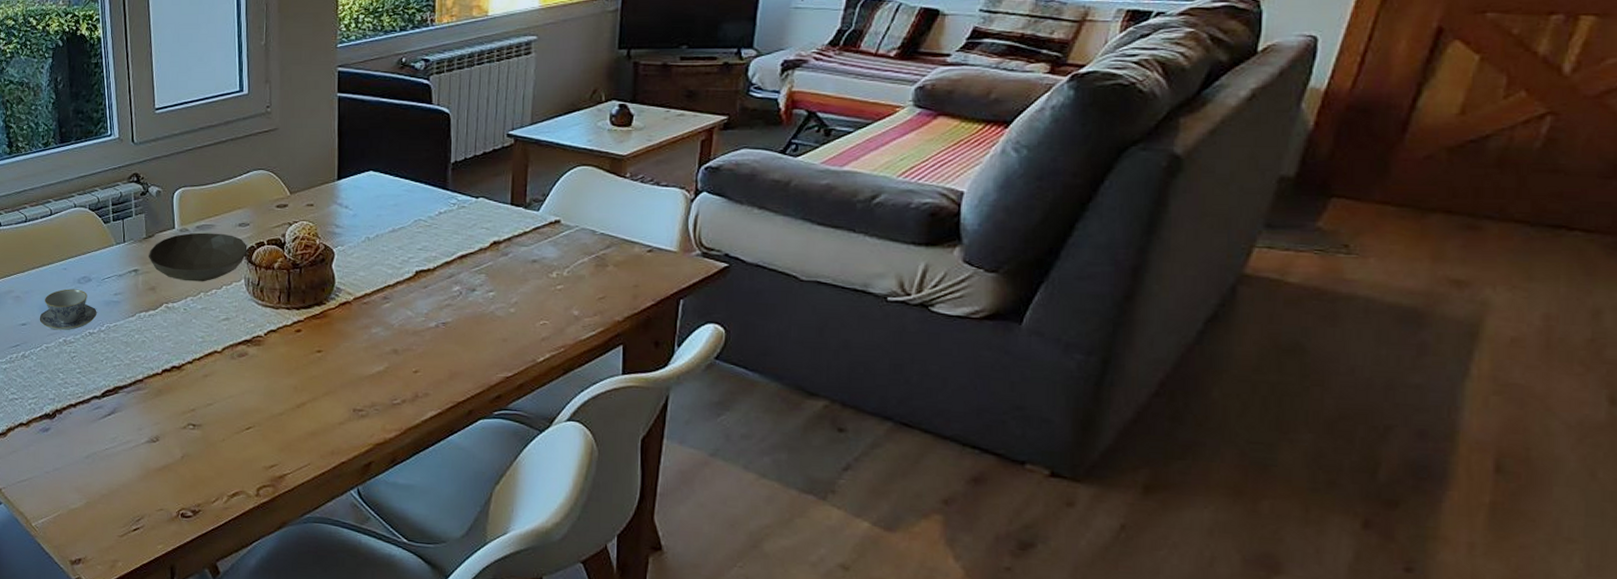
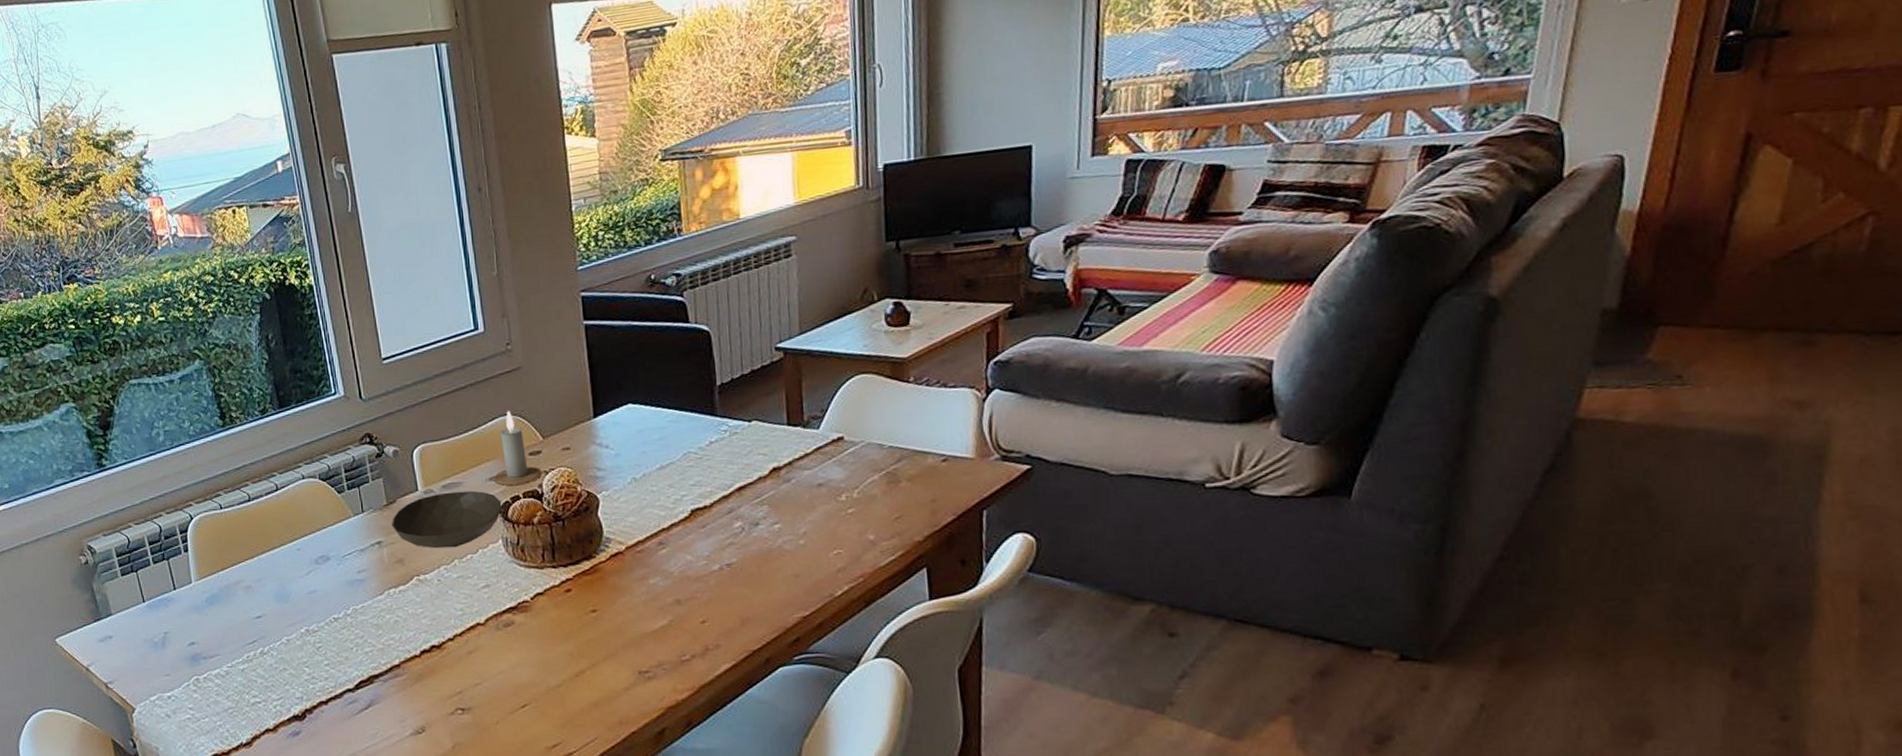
teacup: present [39,289,97,331] -> none [275,570,341,620]
candle: none [242,166,286,233] -> present [493,411,542,486]

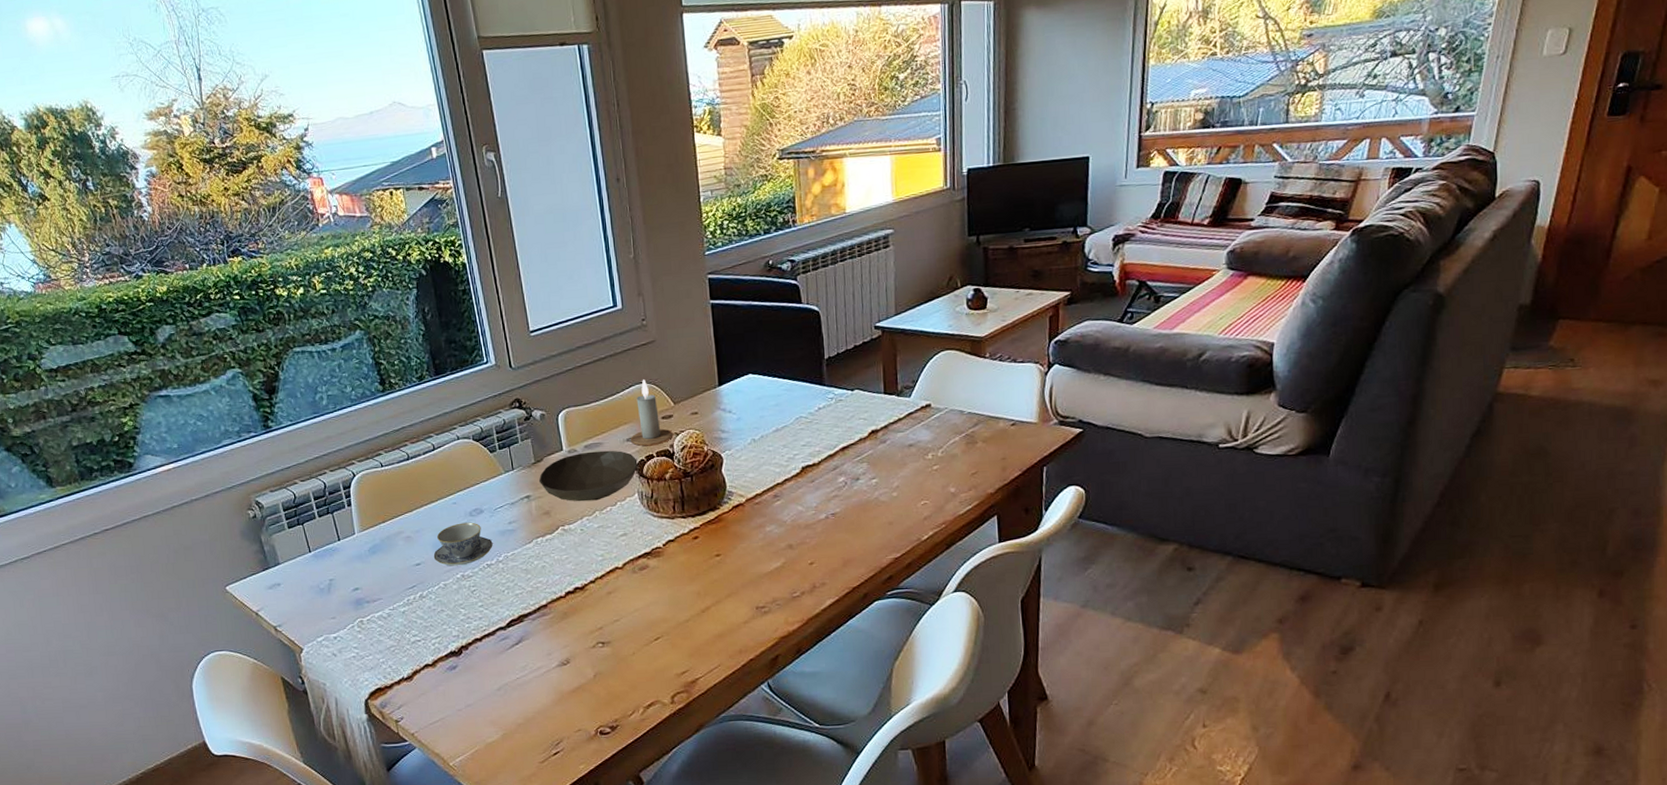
teacup: none [275,570,341,620] -> present [433,522,493,566]

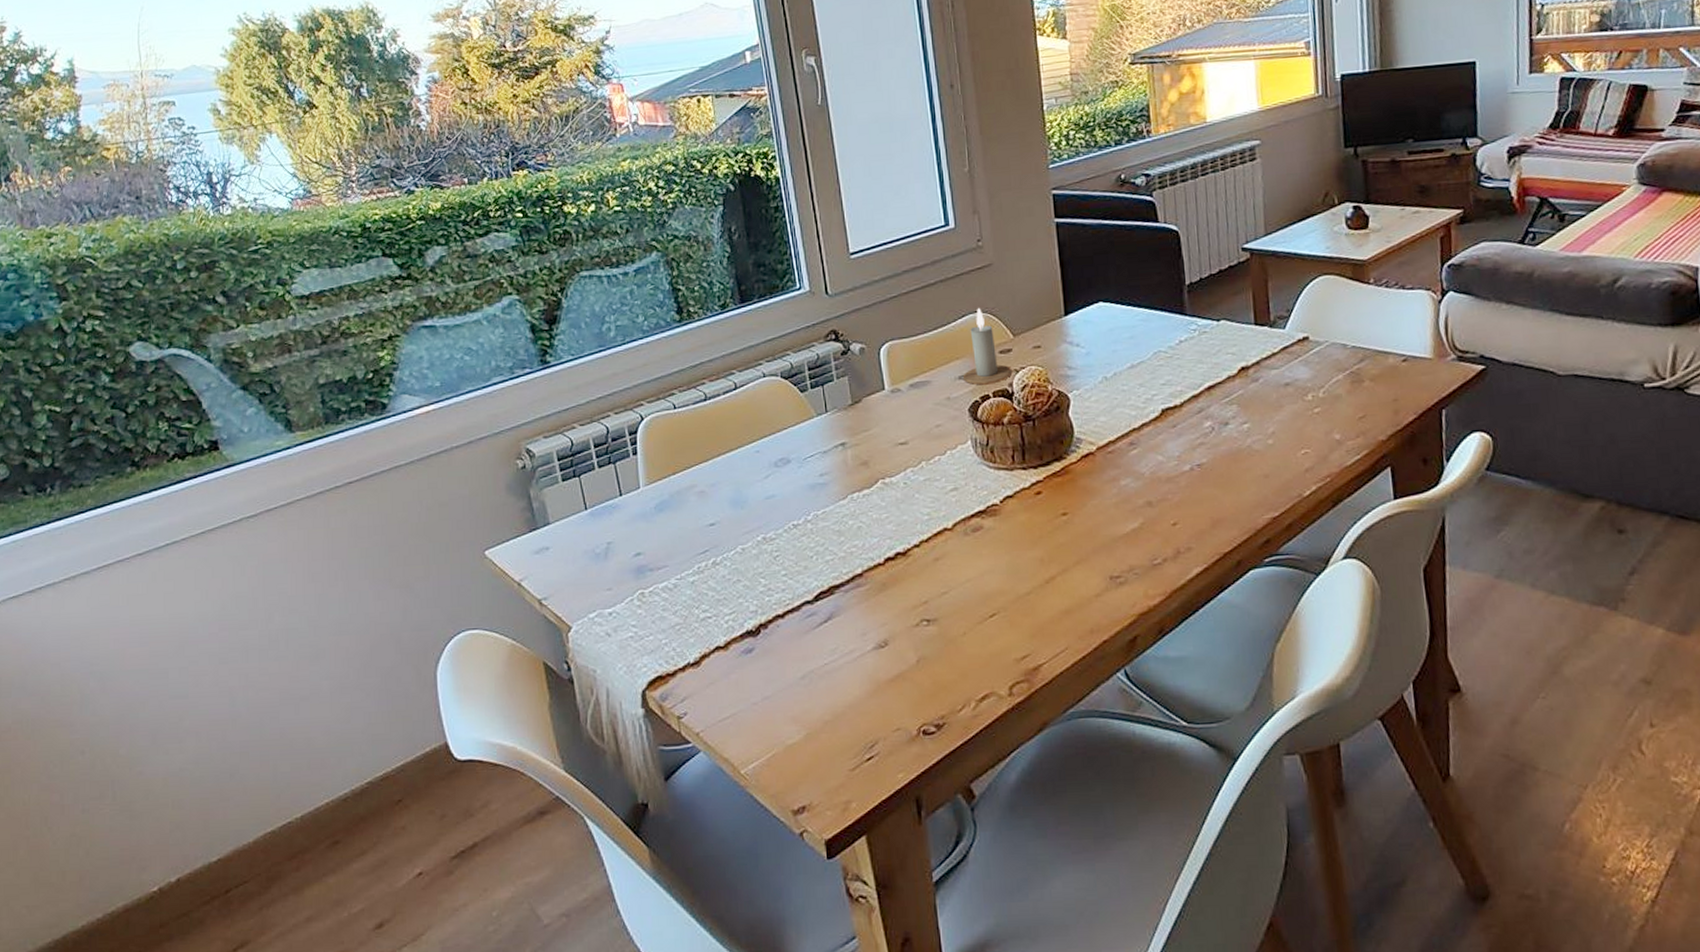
teacup: present [433,522,493,566] -> none [730,474,801,527]
bowl: present [538,450,638,502] -> none [856,389,971,450]

